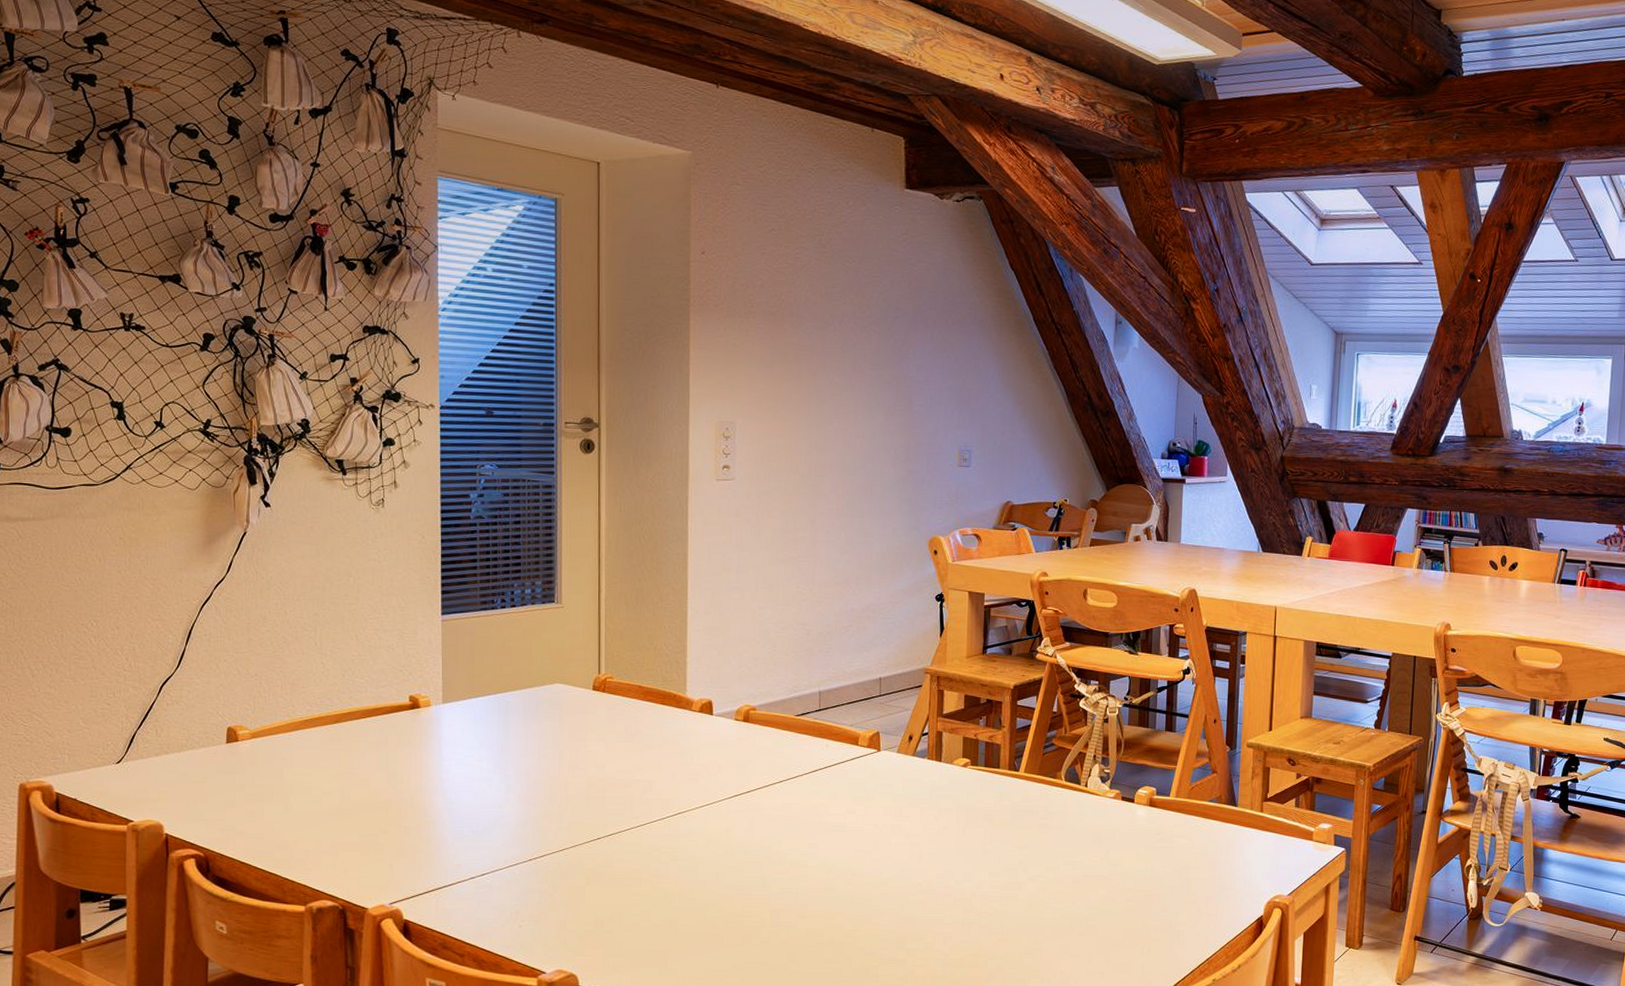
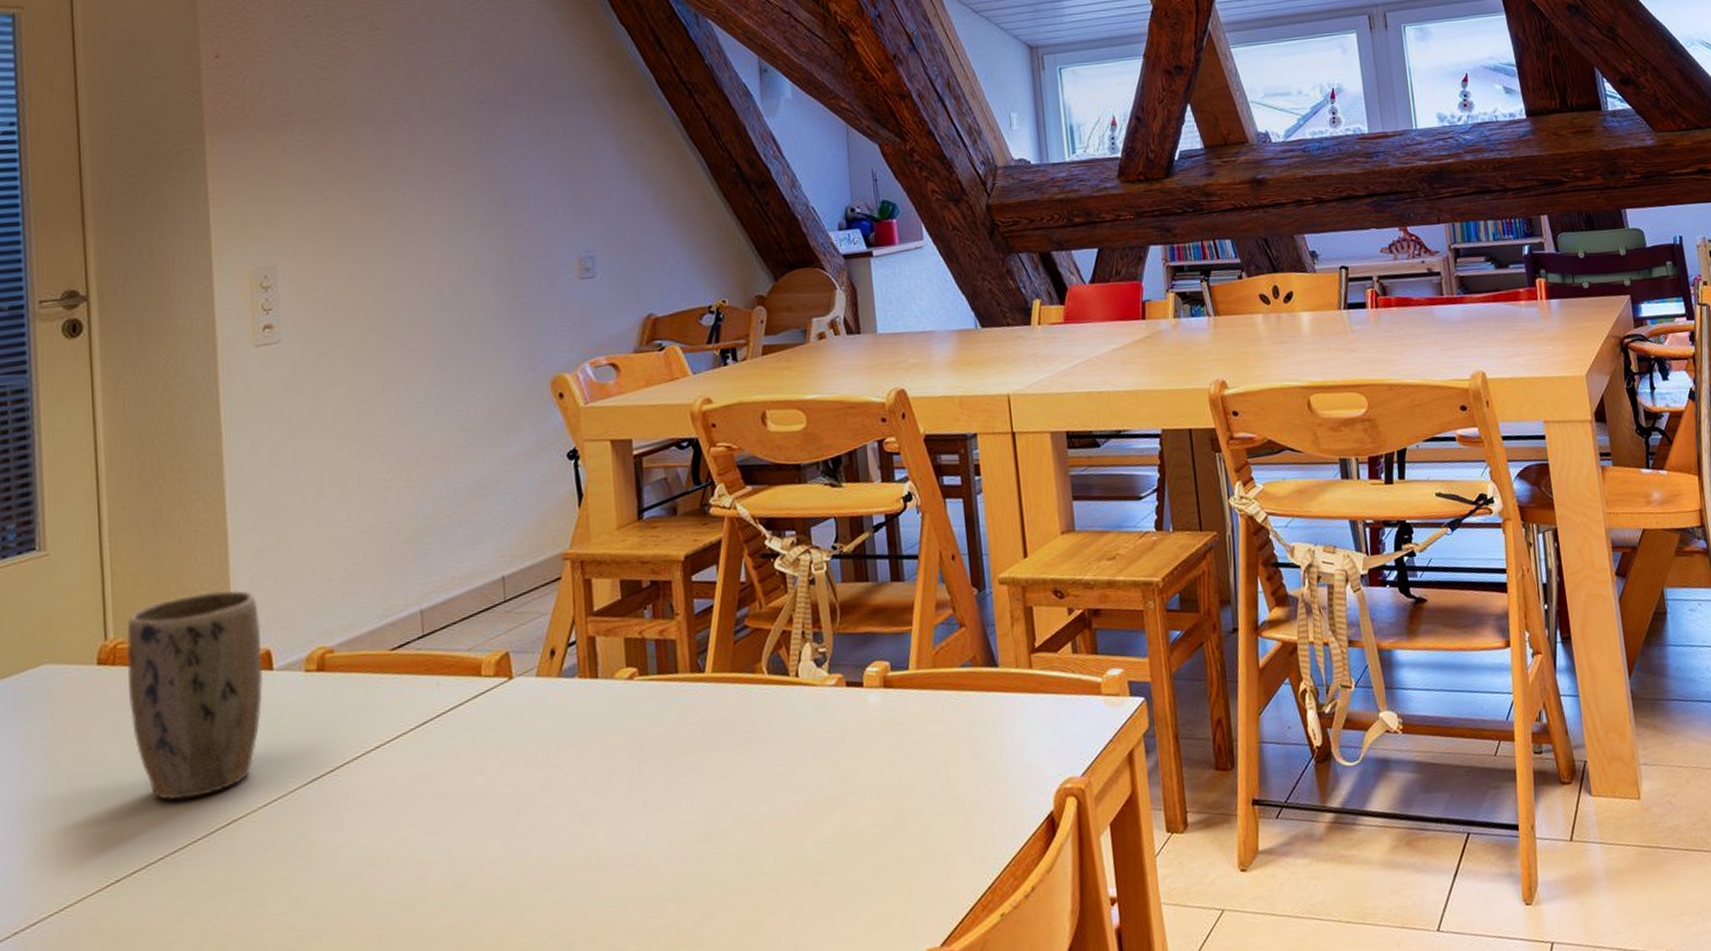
plant pot: none [612,652,707,793] -> present [126,589,264,800]

